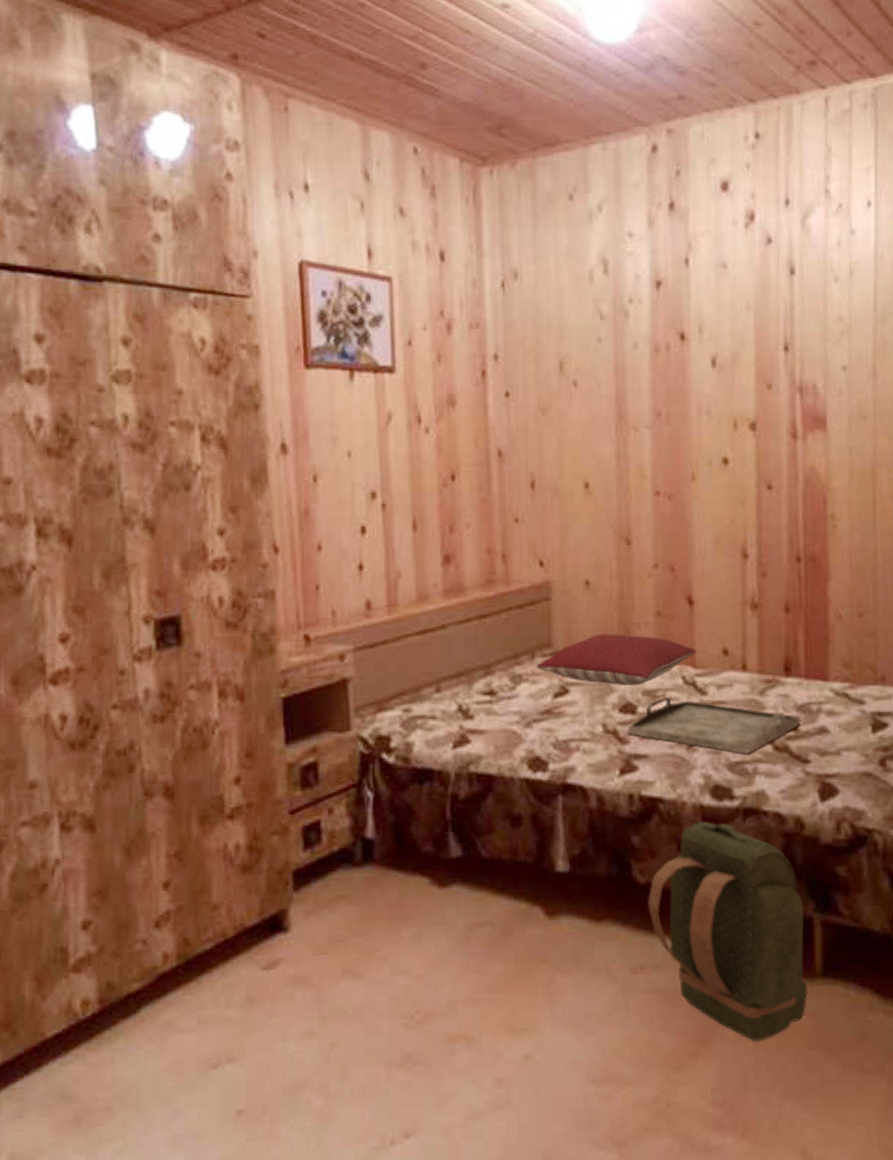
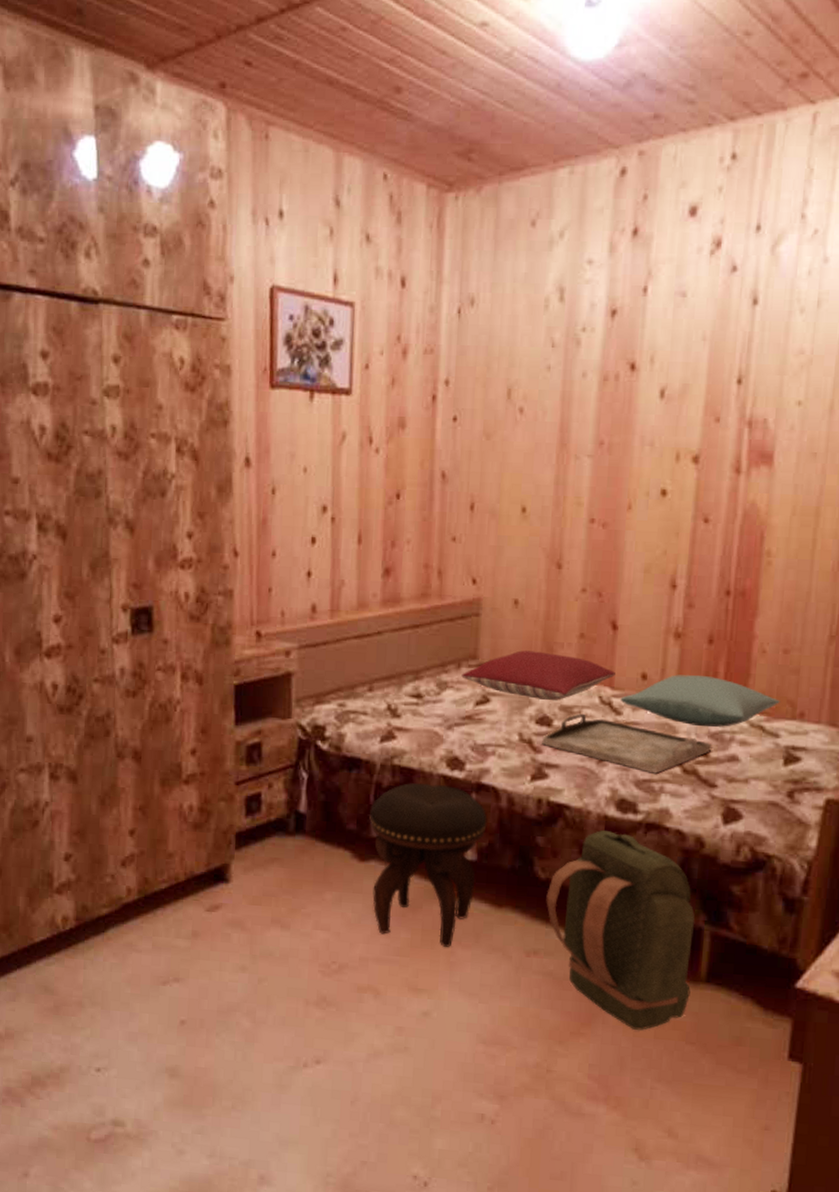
footstool: none [447,788,577,975] -> present [369,782,488,947]
pillow: none [704,646,862,700] -> present [620,675,781,728]

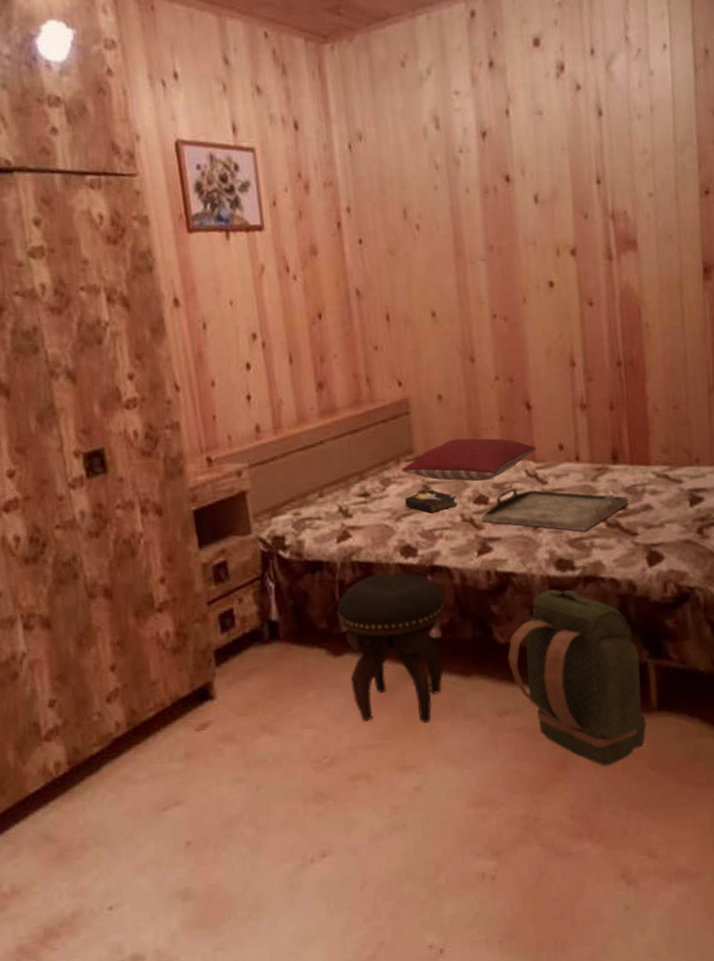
hardback book: none [459,700,518,727] -> present [404,489,457,513]
pillow: present [620,675,781,728] -> none [544,438,679,484]

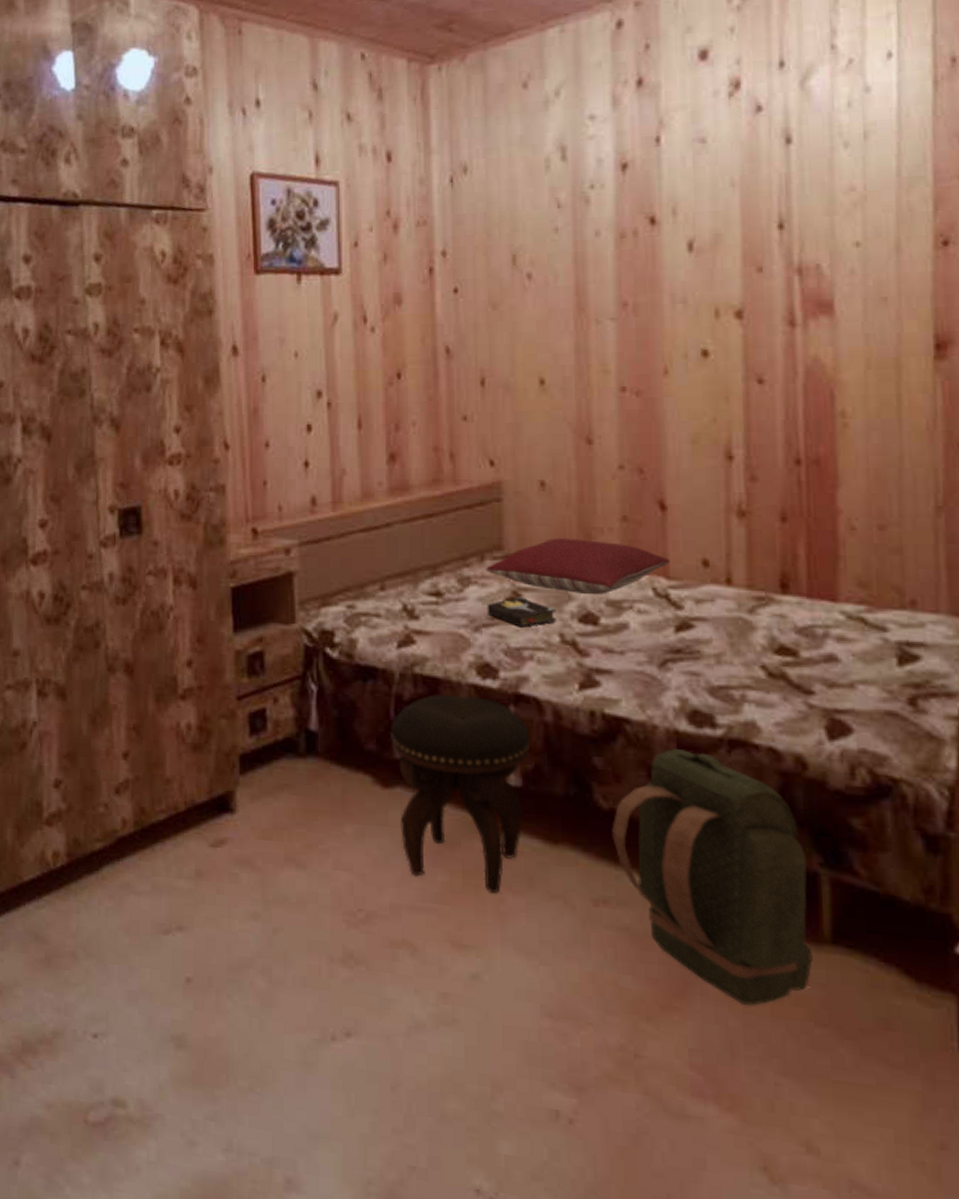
serving tray: present [482,488,628,532] -> none [588,608,800,679]

